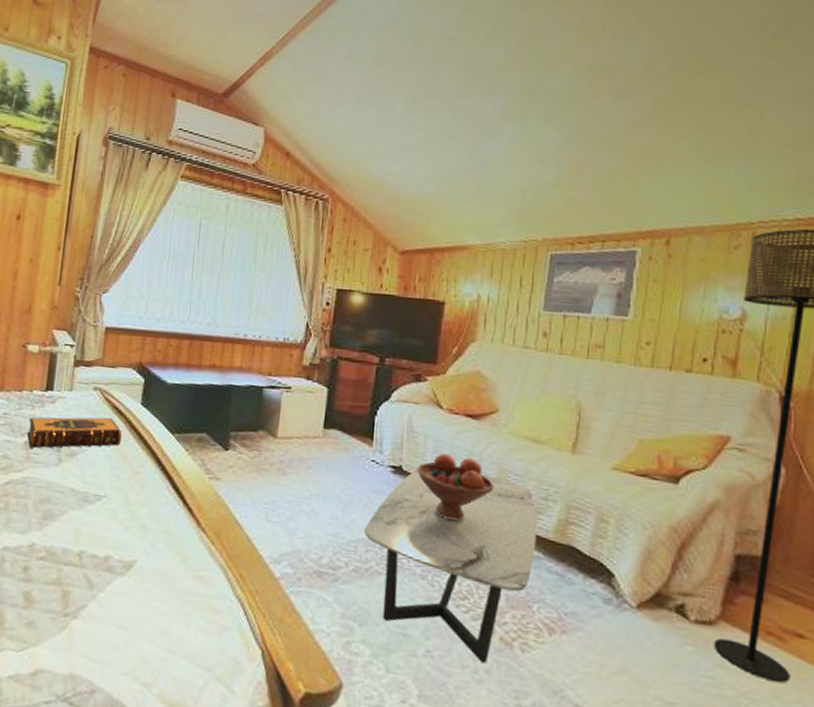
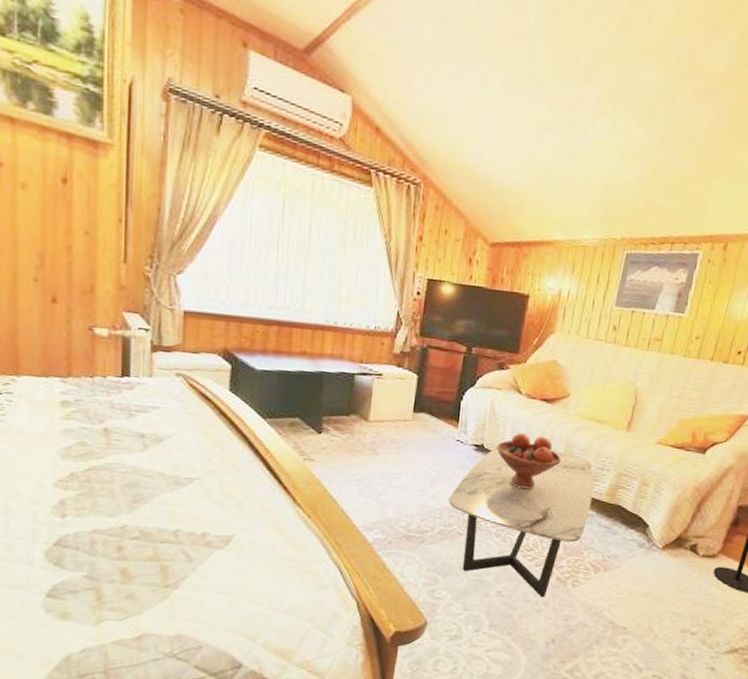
hardback book: present [27,417,122,450] -> none [105,403,210,436]

